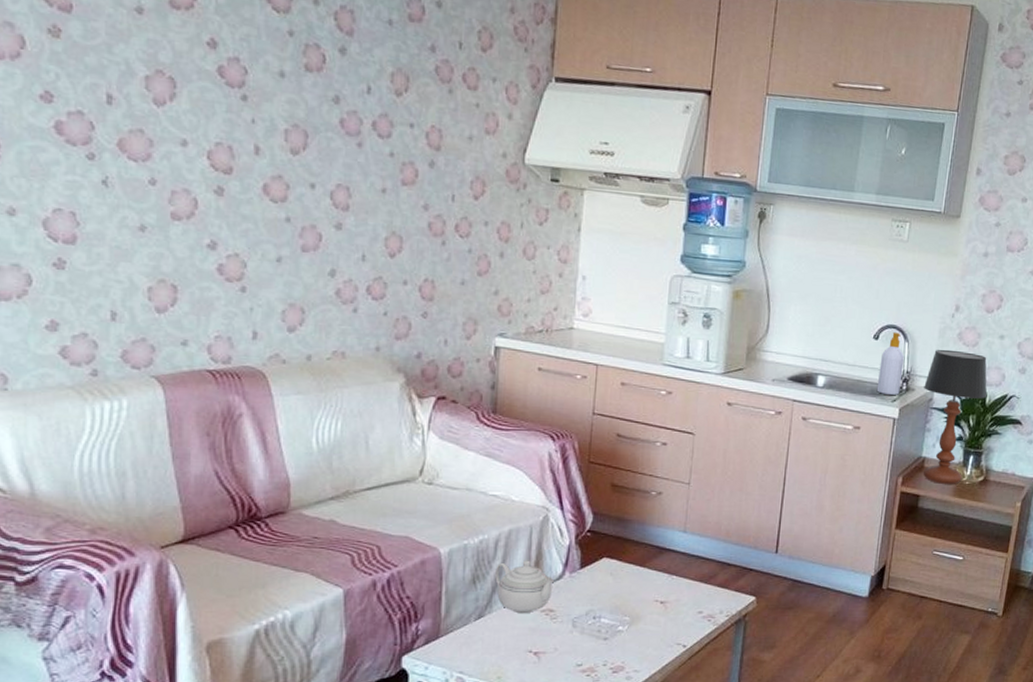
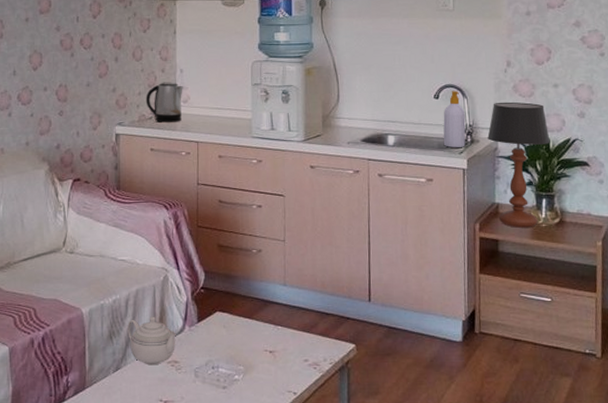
kettle: none [536,289,585,340] -> present [145,82,183,124]

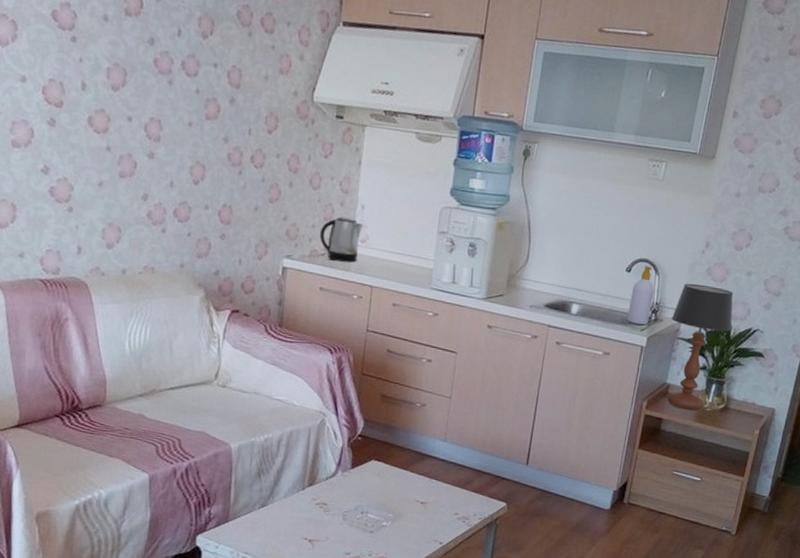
teapot: present [127,316,176,366] -> none [277,458,328,506]

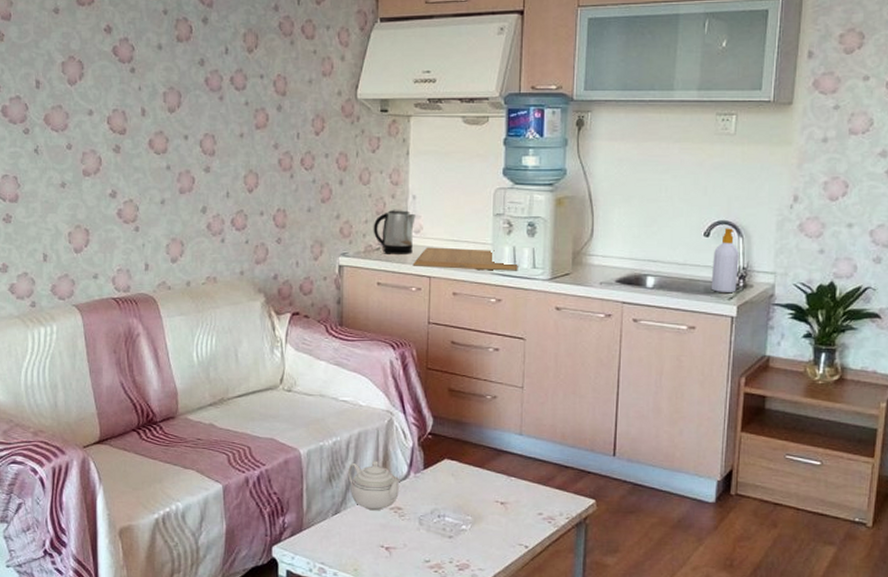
teapot: none [277,458,328,506] -> present [348,460,400,511]
chopping board: none [356,257,457,288] -> present [412,247,518,271]
table lamp: present [667,283,734,411] -> none [763,242,837,385]

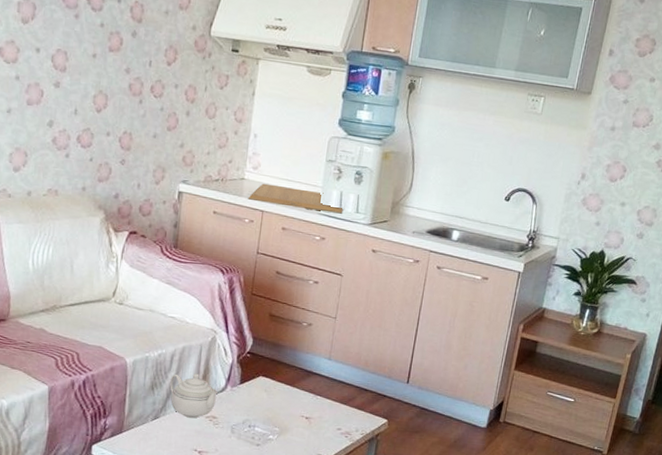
kettle: present [373,209,415,256] -> none [214,144,255,189]
soap bottle: present [711,228,739,294] -> none [505,195,532,252]

